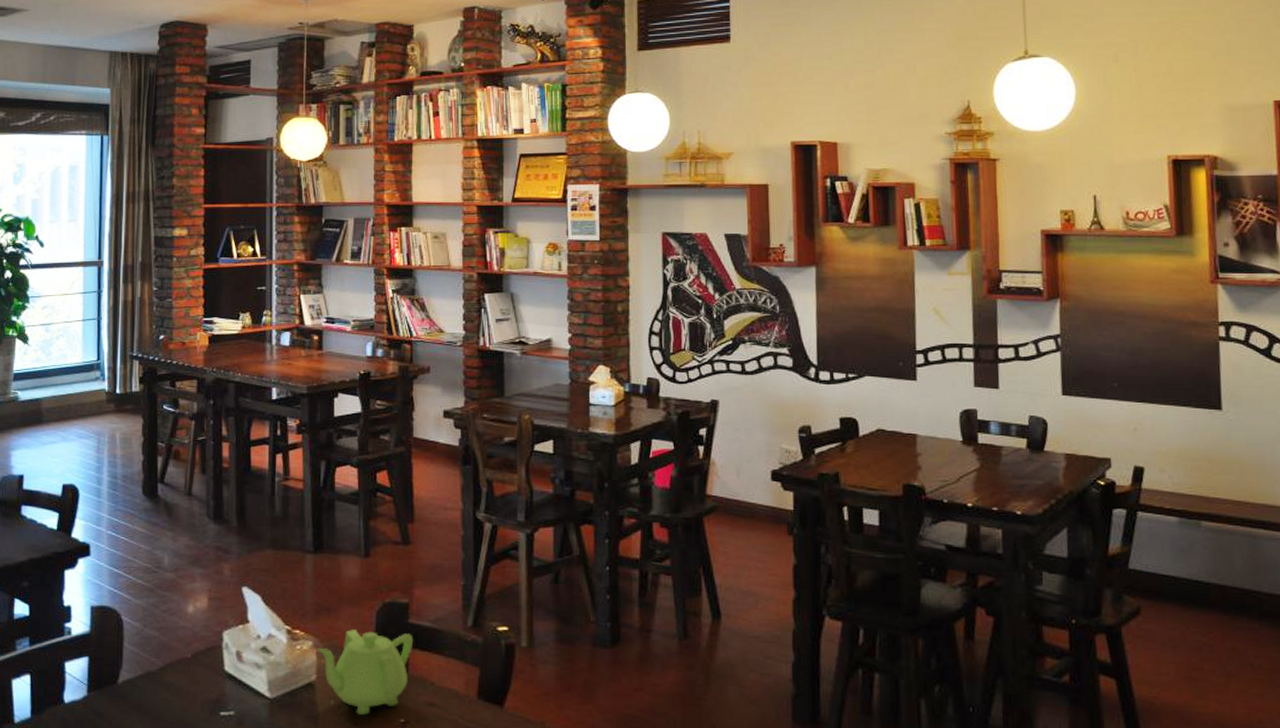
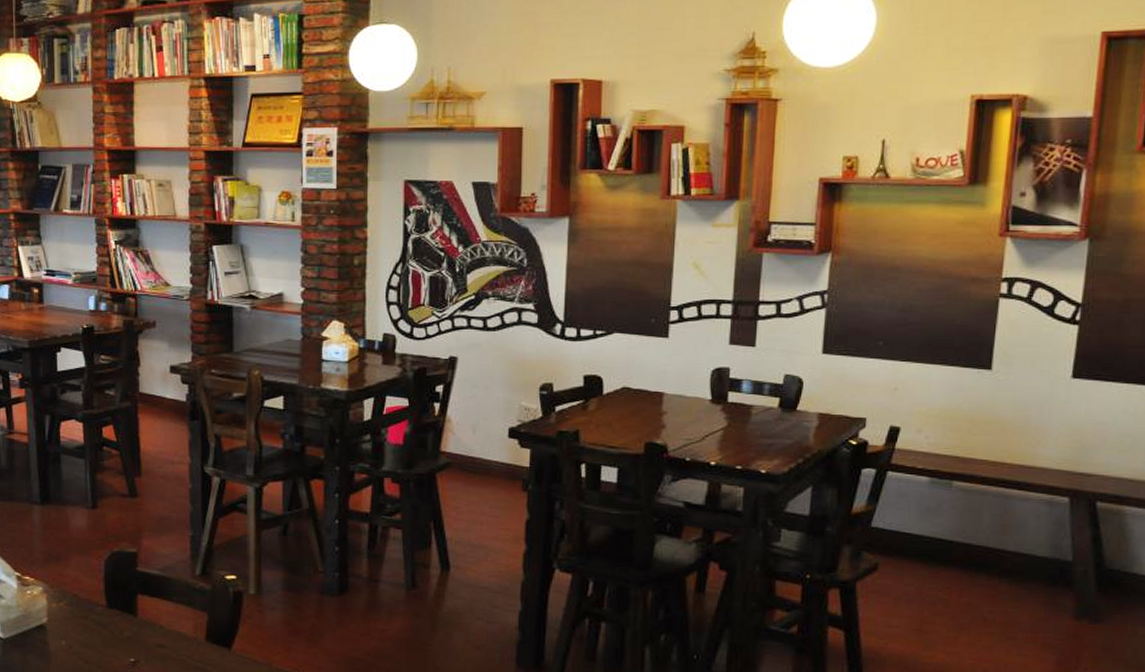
teapot: present [317,630,414,715] -> none [47,576,142,654]

